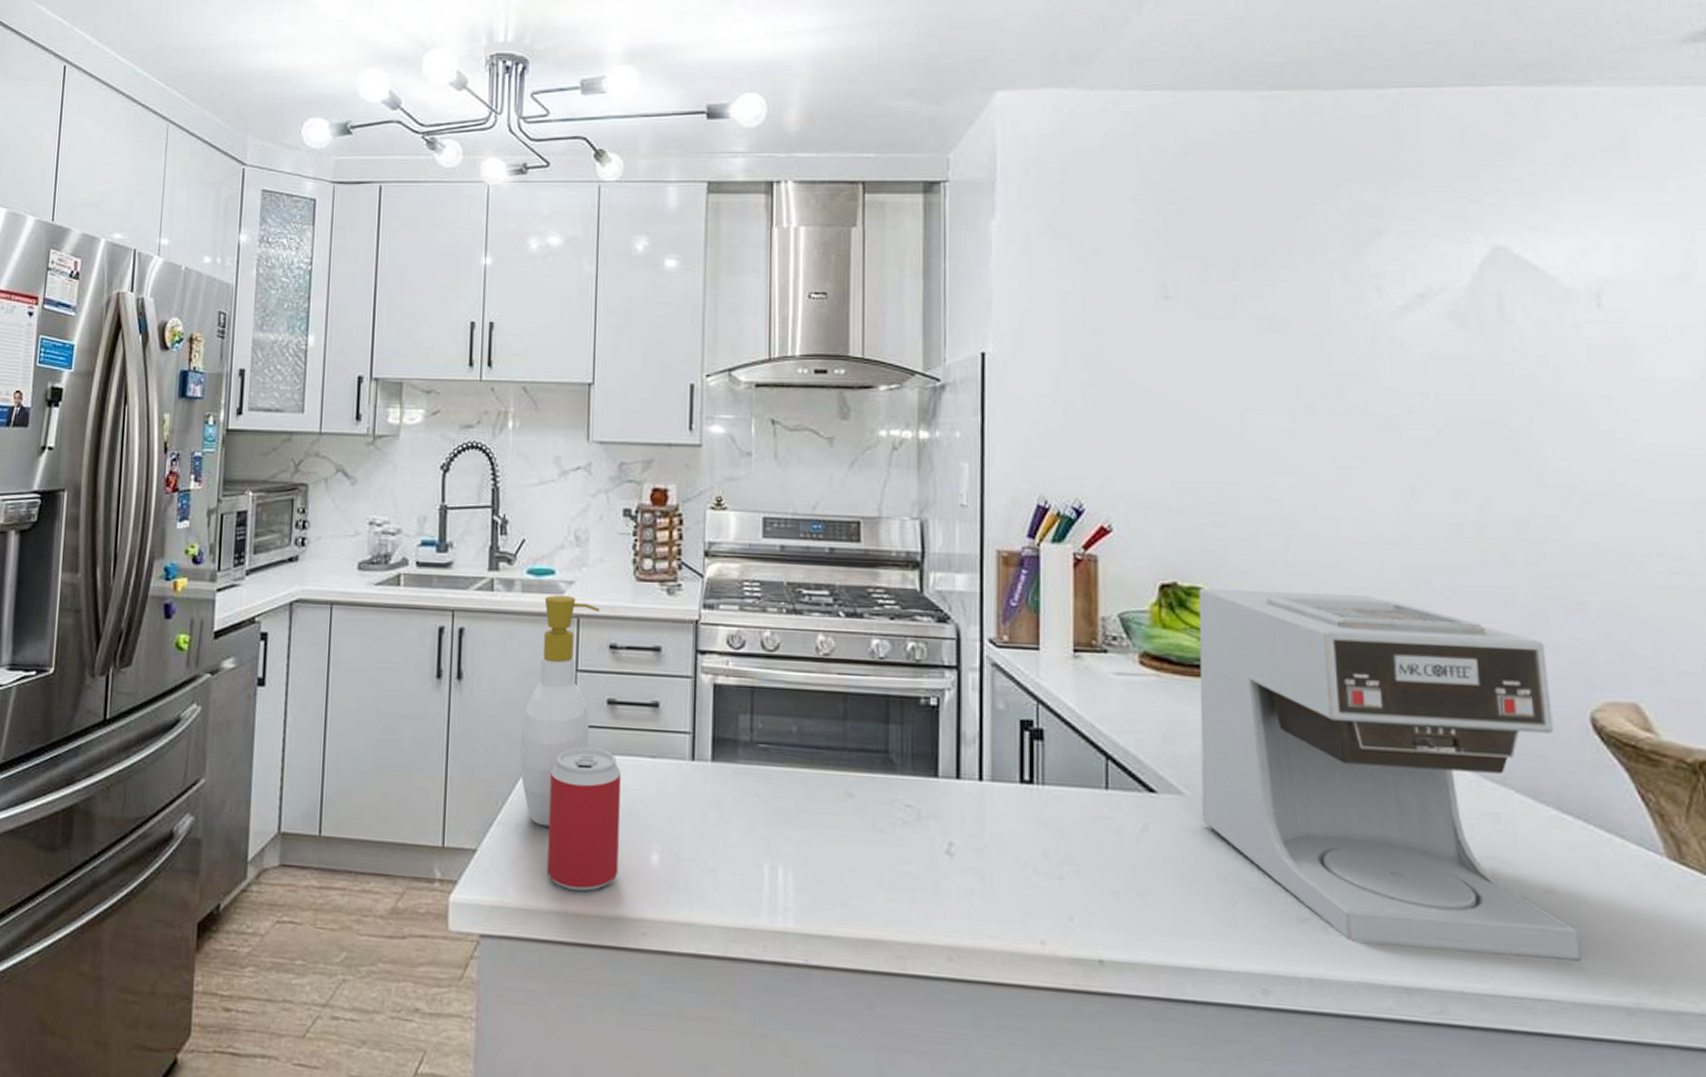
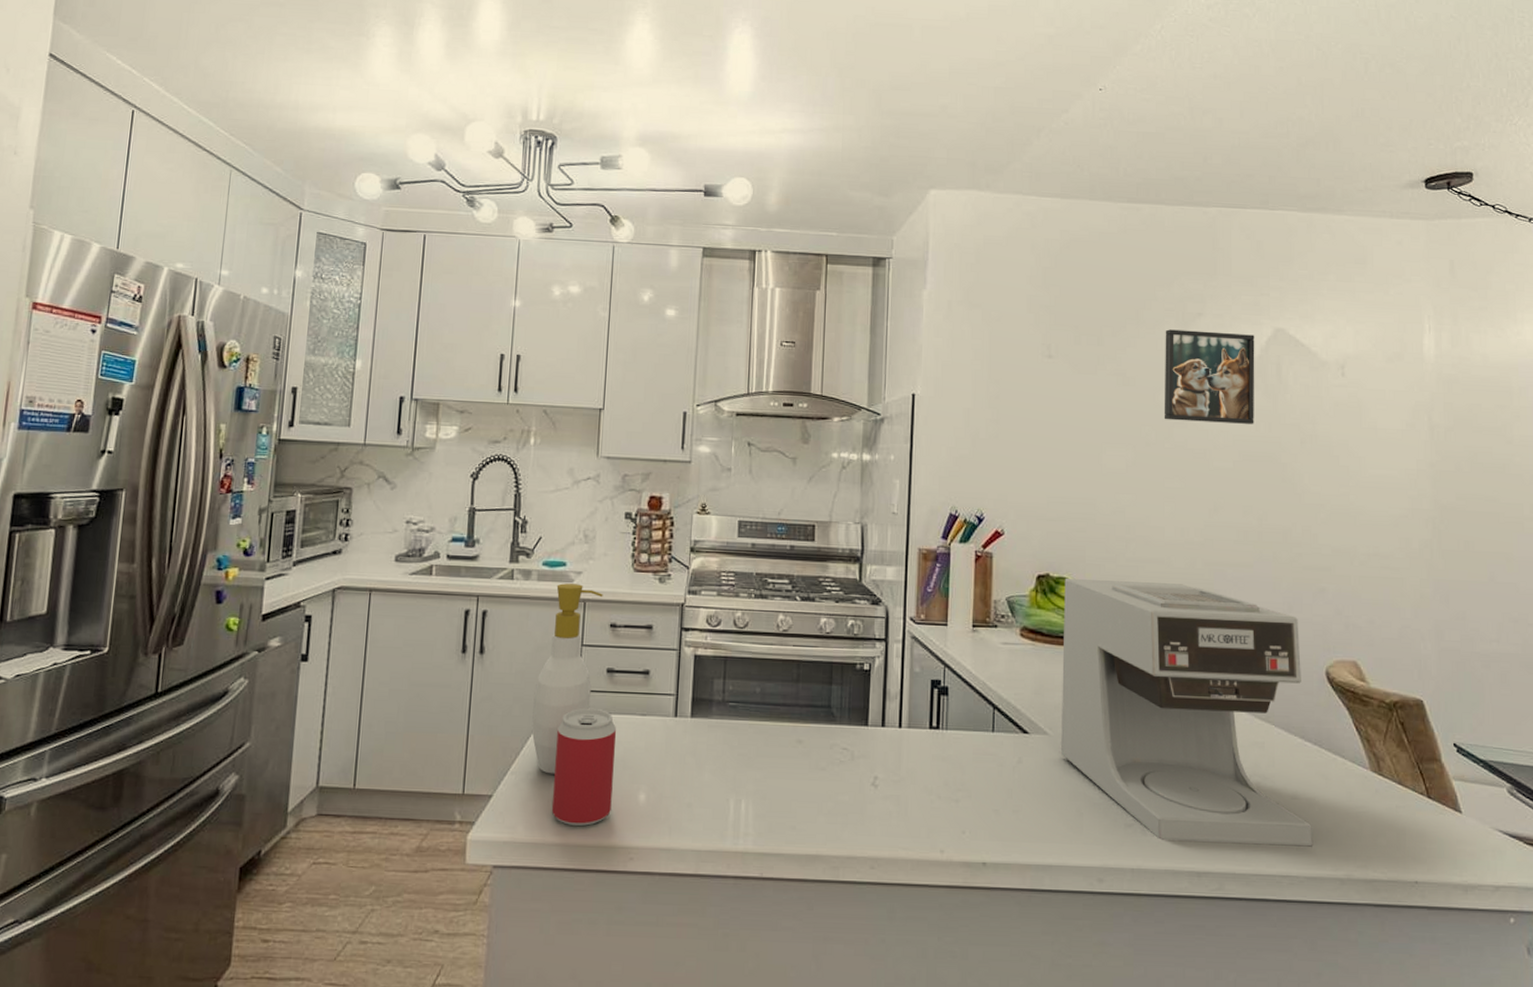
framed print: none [1329,255,1466,378] -> present [1164,329,1255,424]

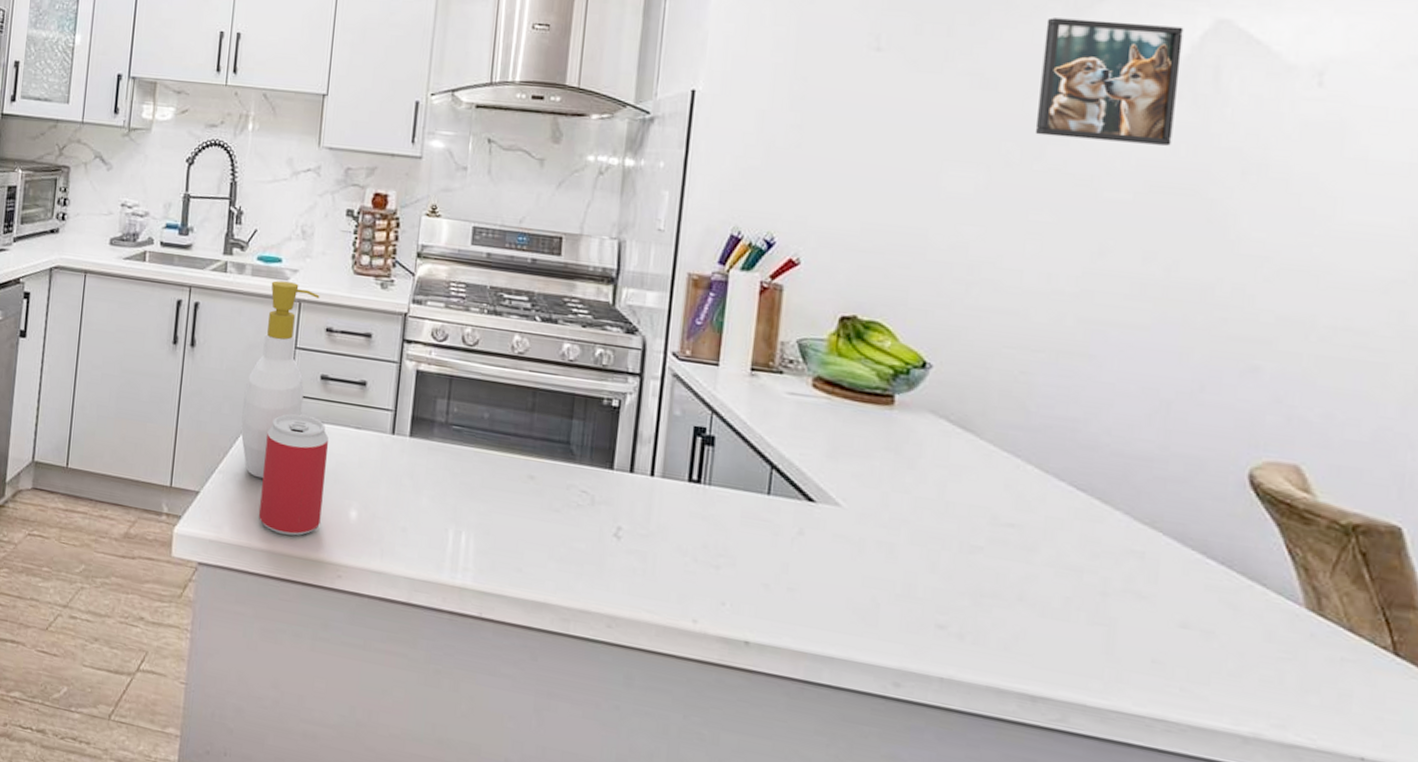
coffee maker: present [1061,578,1312,847] -> none [856,322,1213,691]

